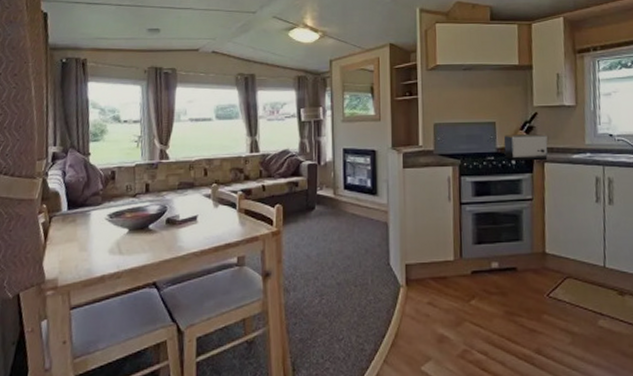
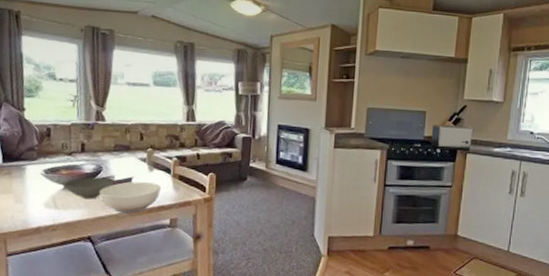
bowl: none [129,218,179,242] -> present [65,177,114,199]
bowl: none [164,220,227,254] -> present [100,182,161,213]

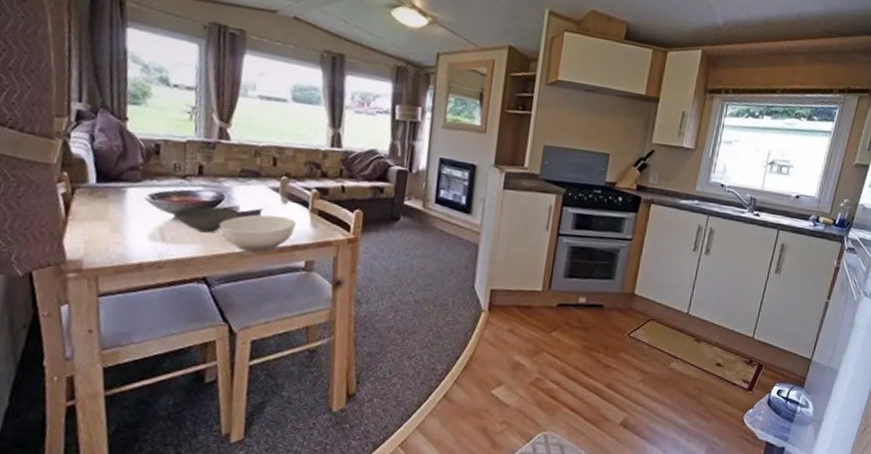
toaster: present [431,124,473,151] -> none [612,169,659,201]

